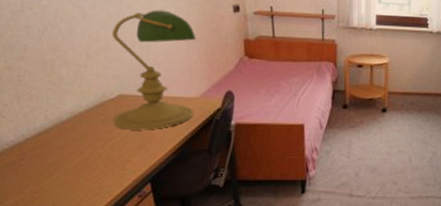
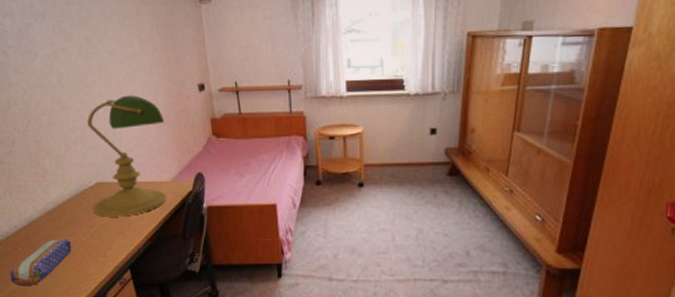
pencil case: none [13,150,87,198] -> present [10,239,72,286]

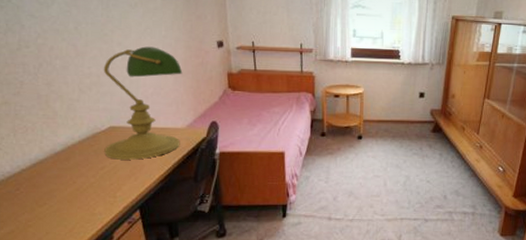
pencil case: present [10,239,72,286] -> none [9,180,79,226]

